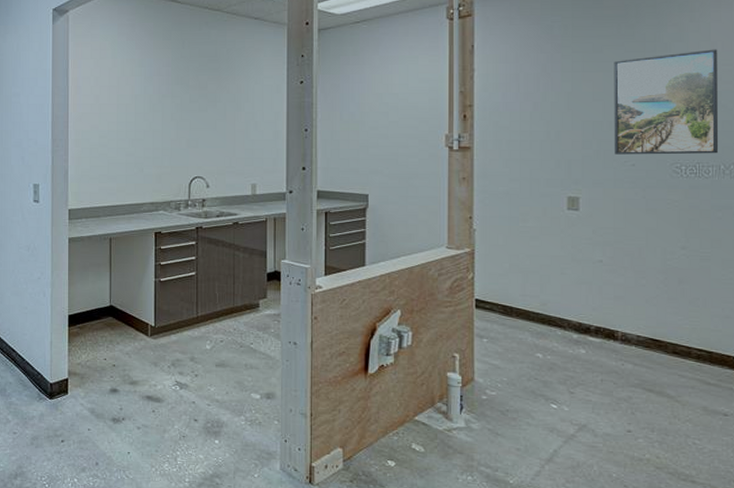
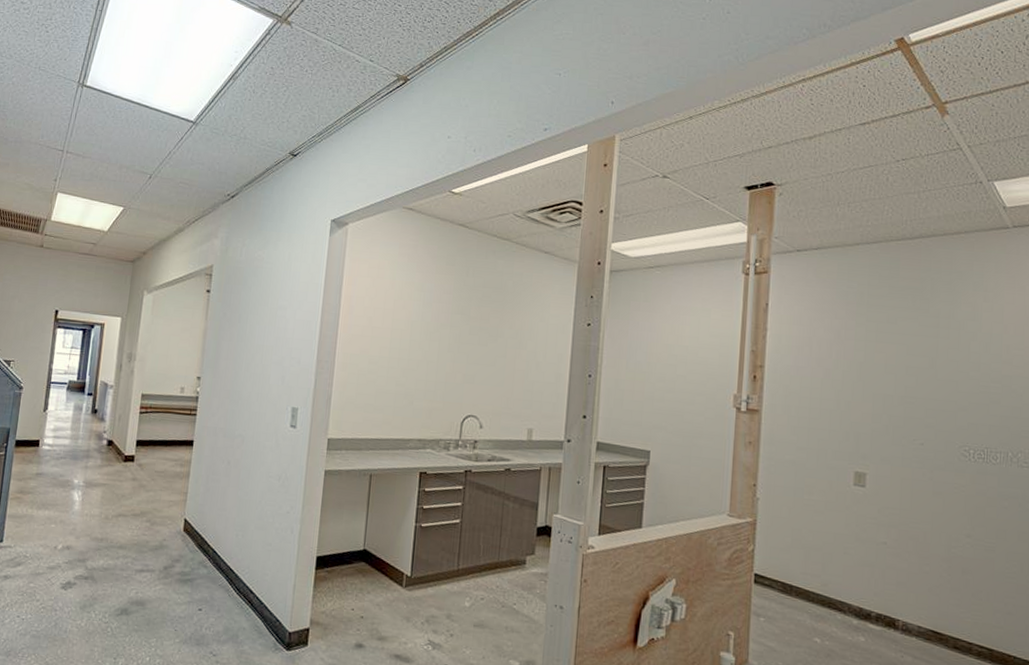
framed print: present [614,49,718,155] -> none [903,331,1010,440]

